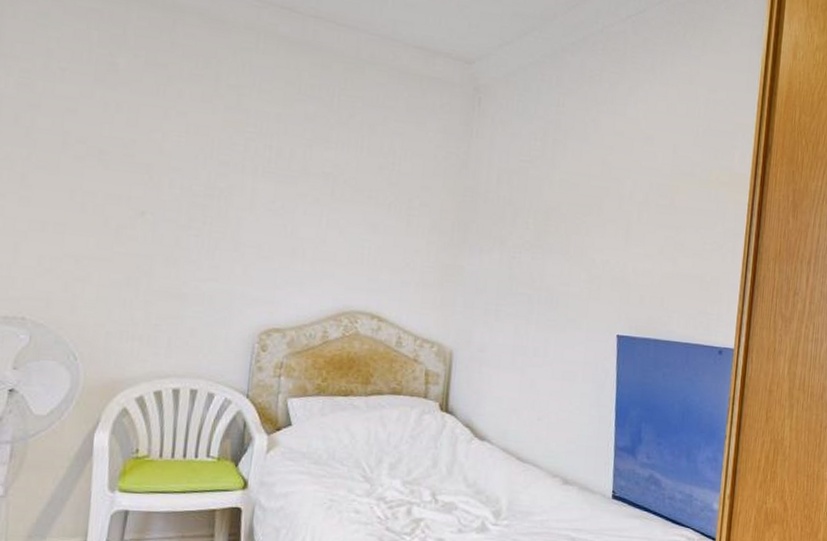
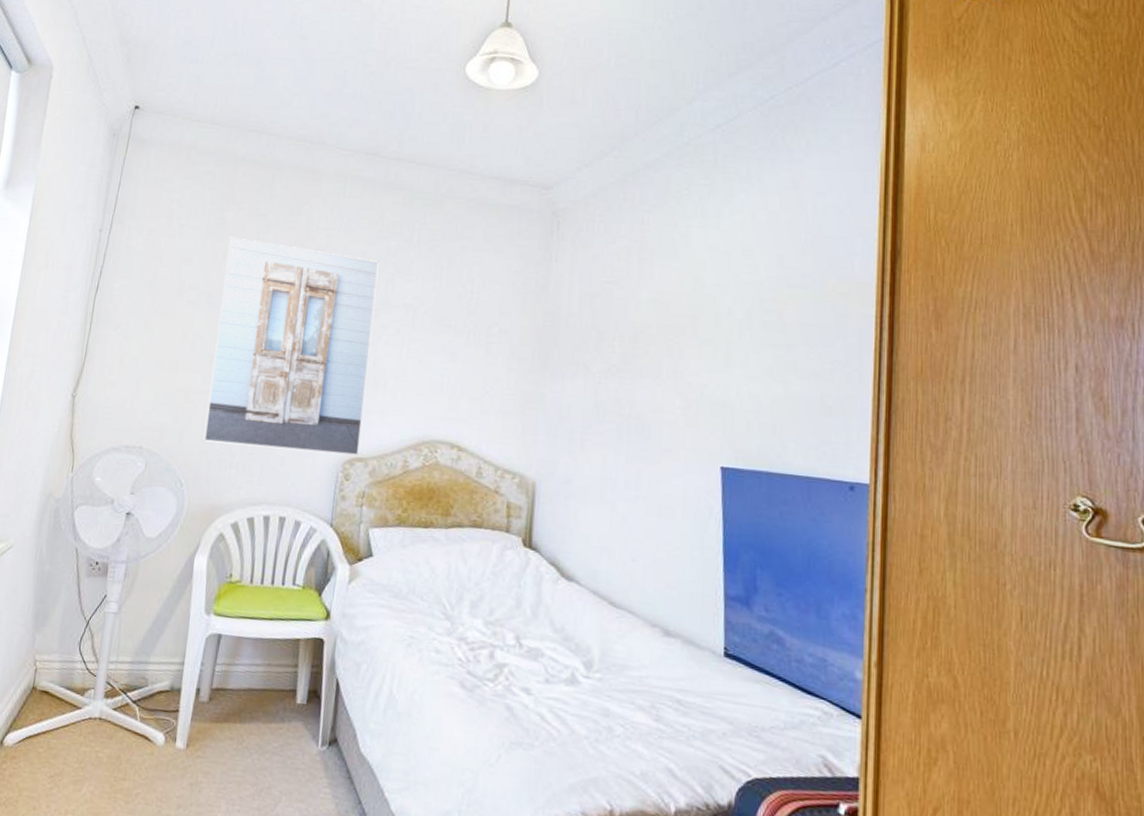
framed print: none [99,86,296,326] -> present [203,237,379,455]

